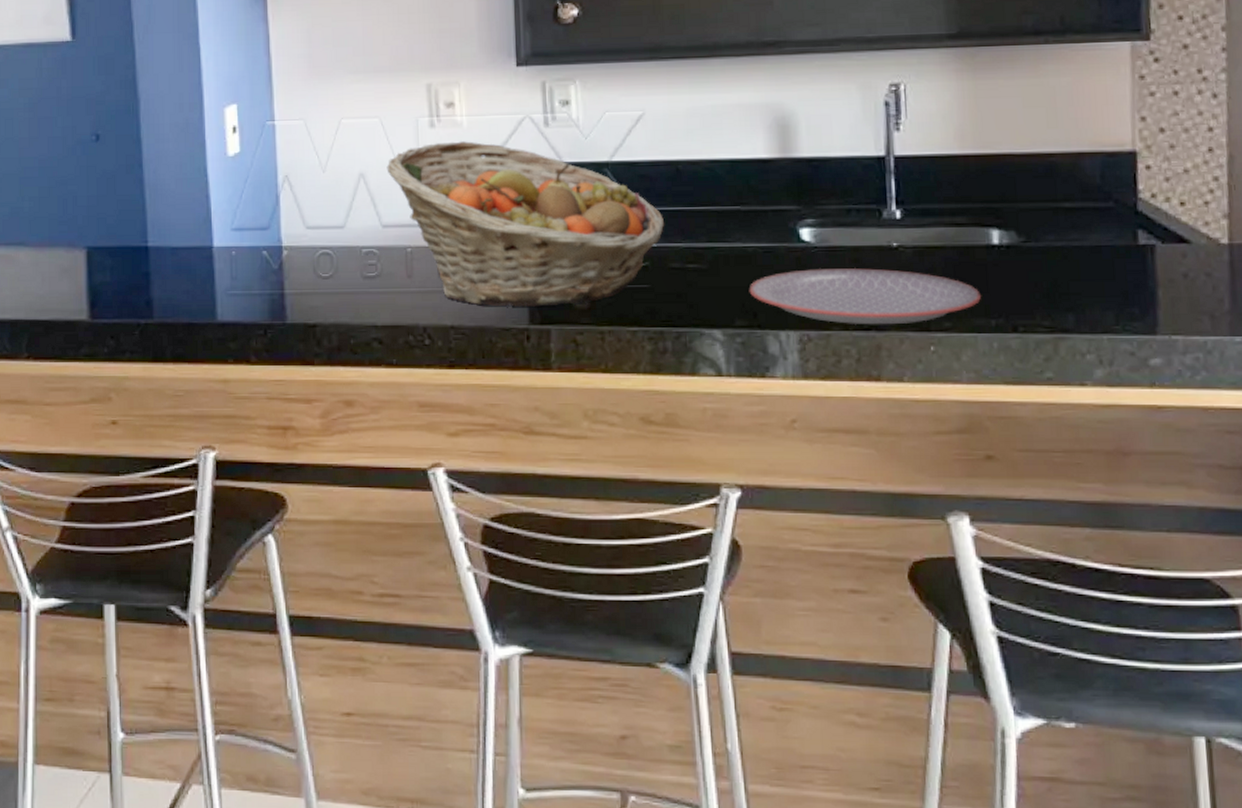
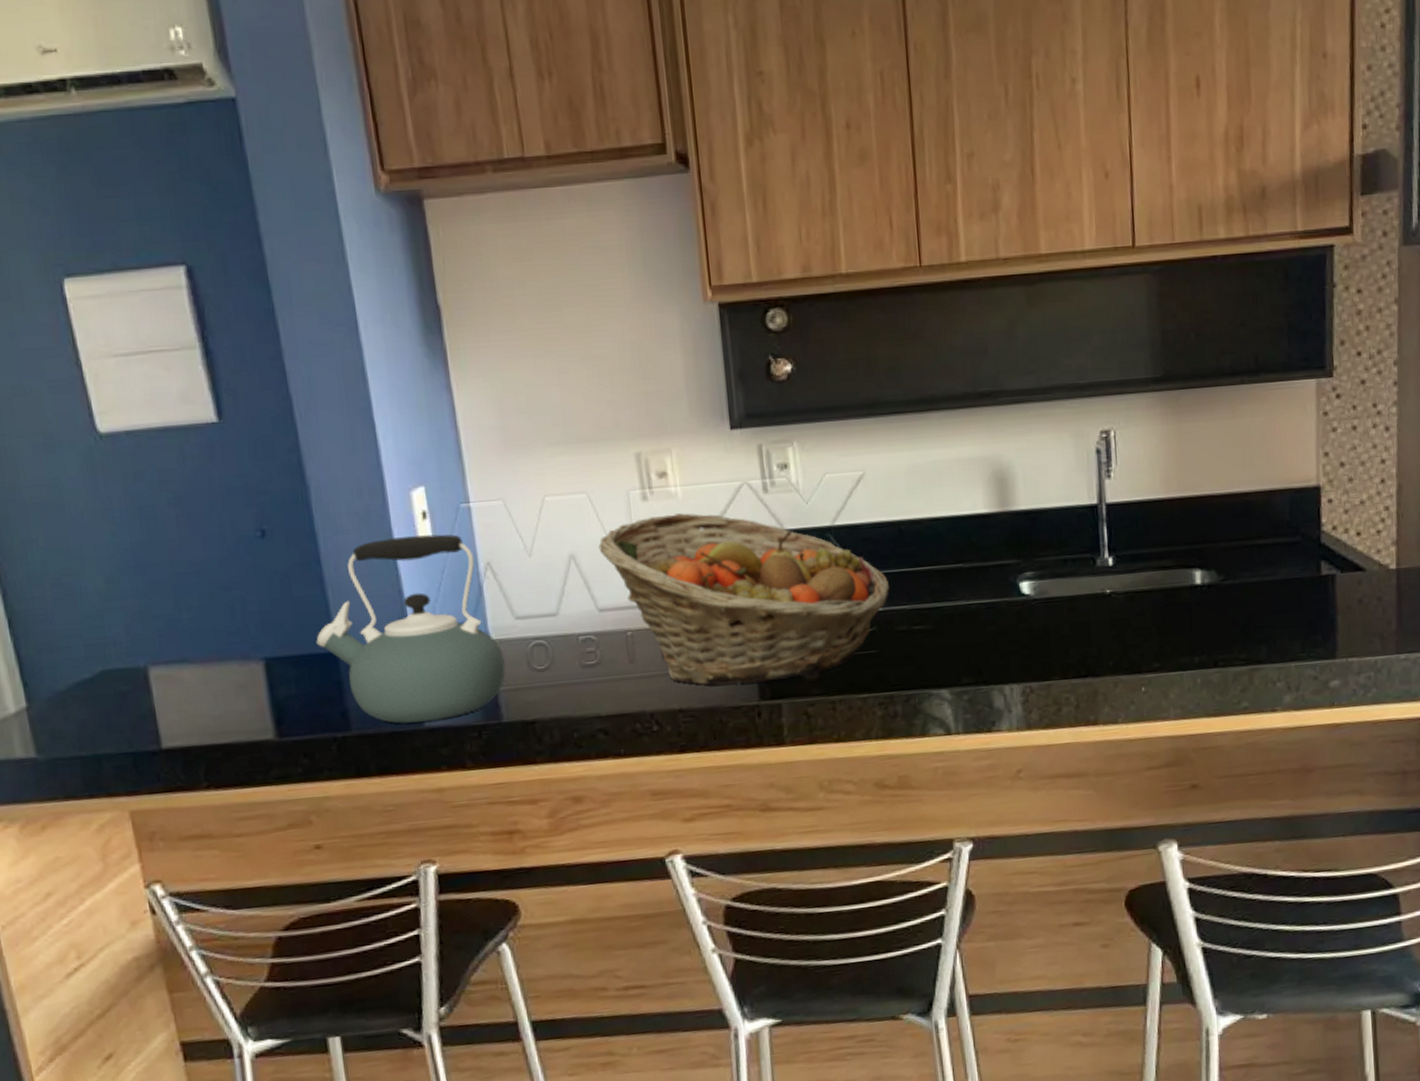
kettle: none [131,147,293,316] -> present [316,534,506,724]
plate: present [749,268,981,325] -> none [973,616,1186,673]

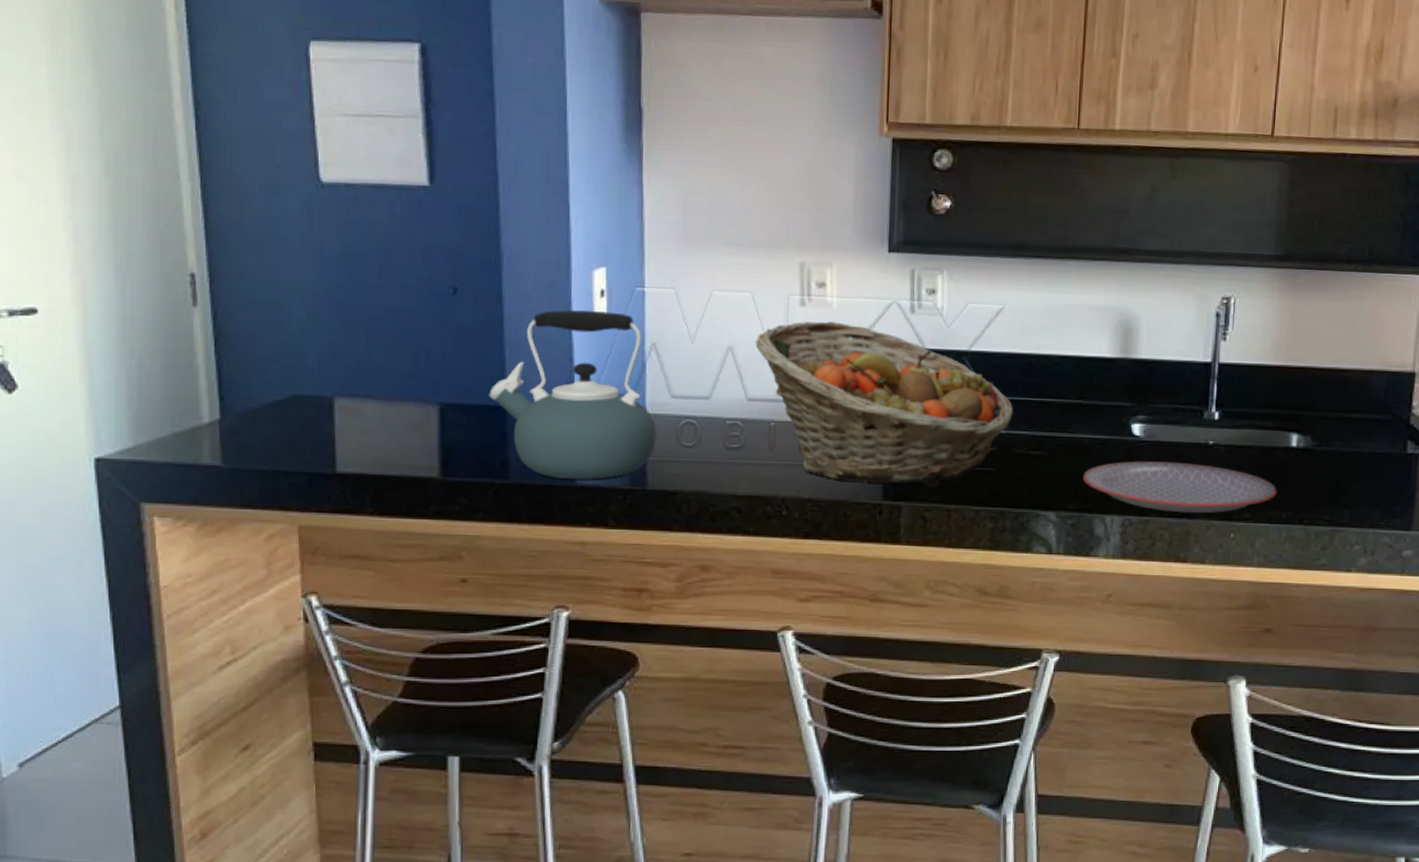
plate: none [973,616,1186,673] -> present [1082,461,1277,514]

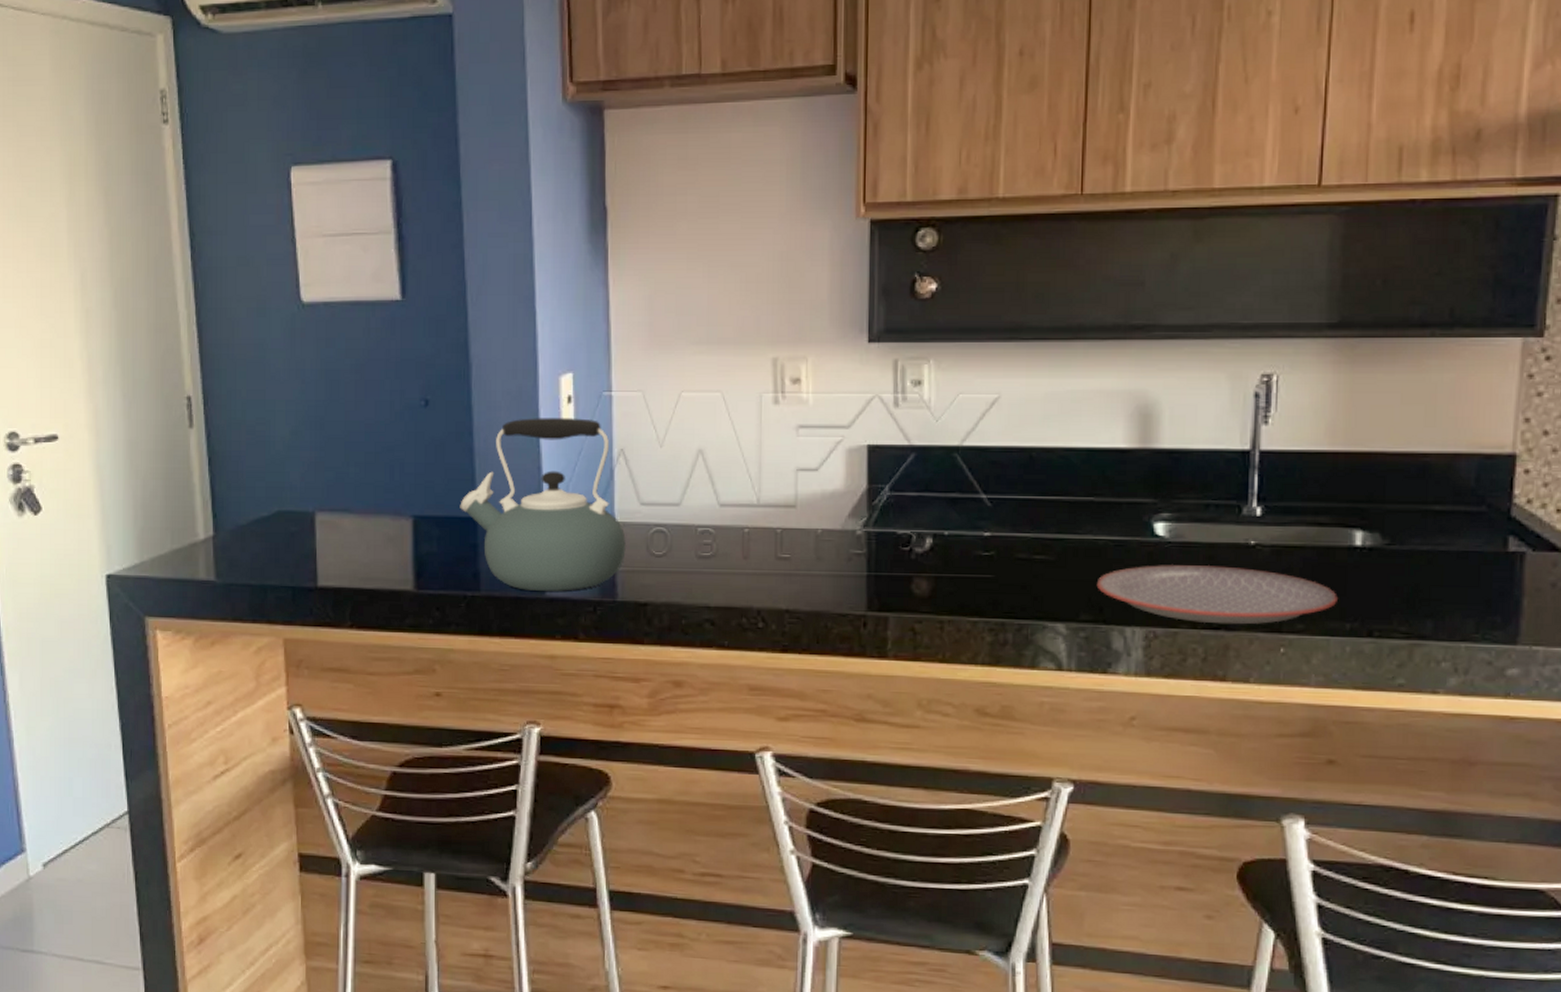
fruit basket: present [755,321,1014,484] -> none [727,419,1014,593]

